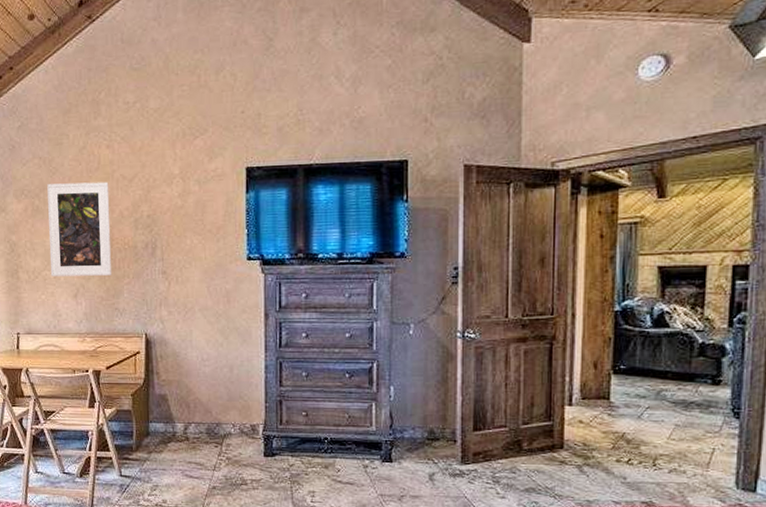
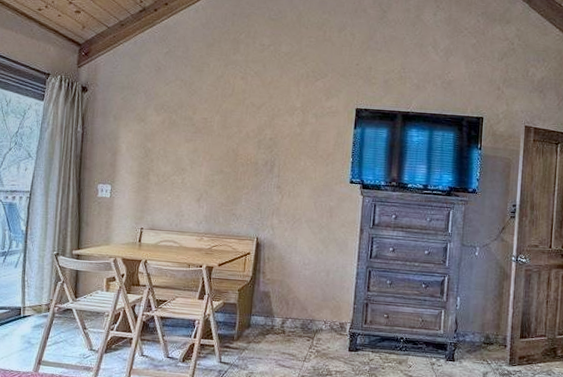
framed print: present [47,181,112,277] -> none [178,103,240,185]

